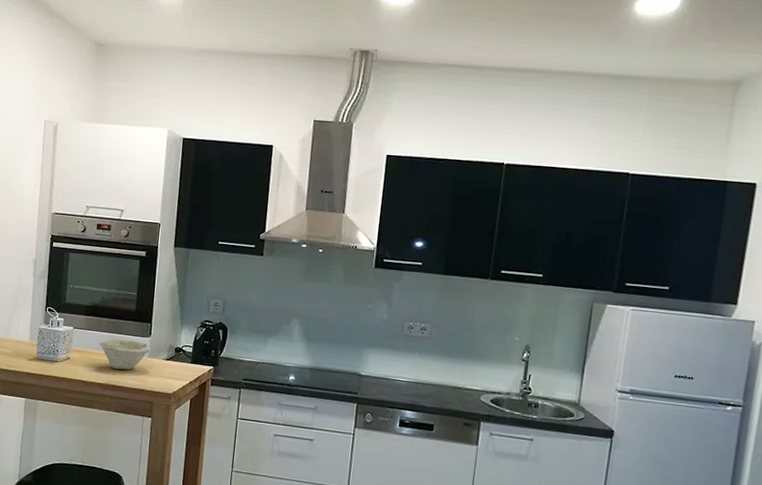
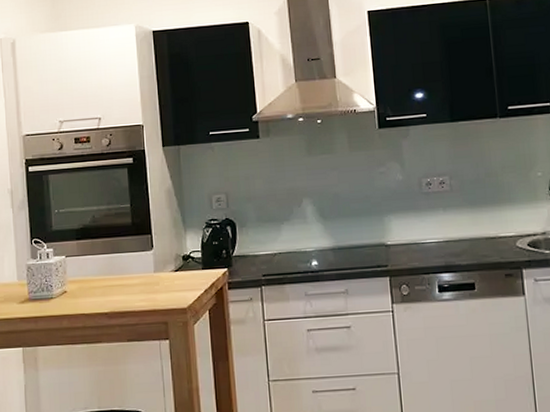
bowl: present [99,338,151,370] -> none [96,257,156,293]

